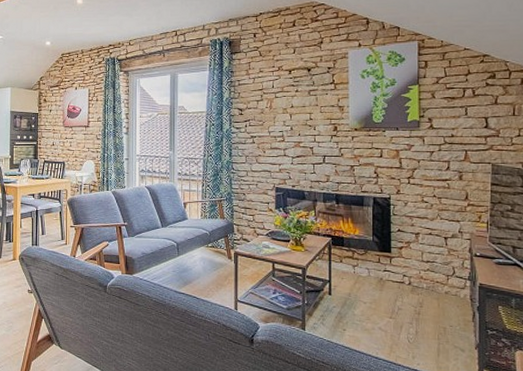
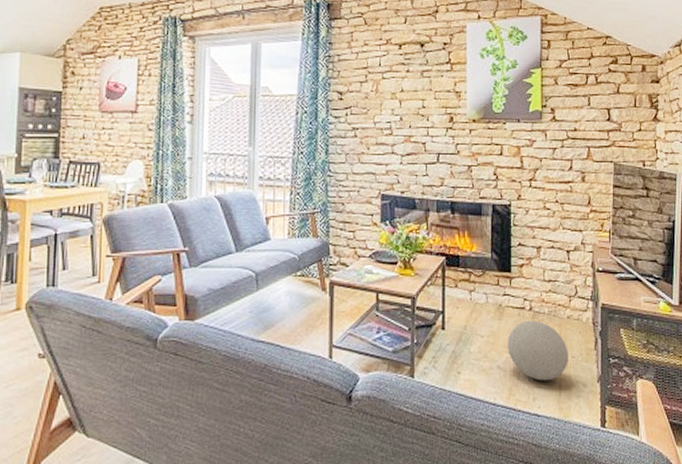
decorative ball: none [388,292,446,344] -> present [507,320,568,381]

